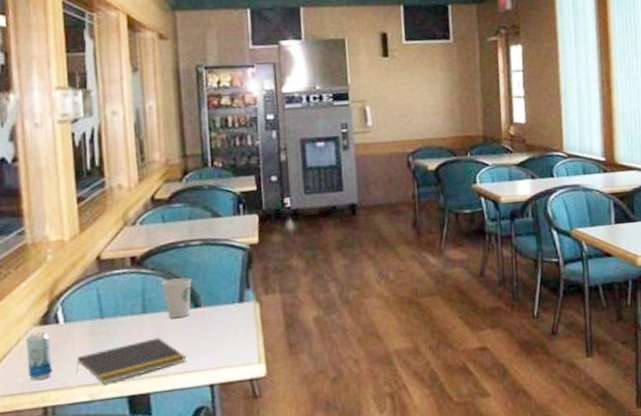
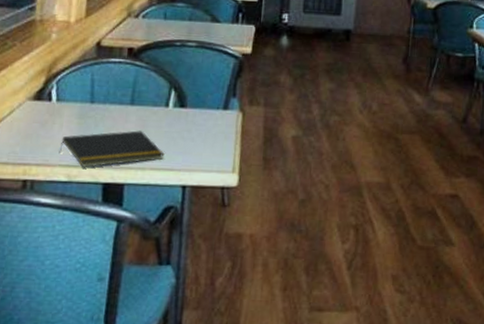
beverage can: present [26,332,52,380] -> none [15,106,40,153]
paper cup: present [161,277,192,319] -> none [152,75,182,116]

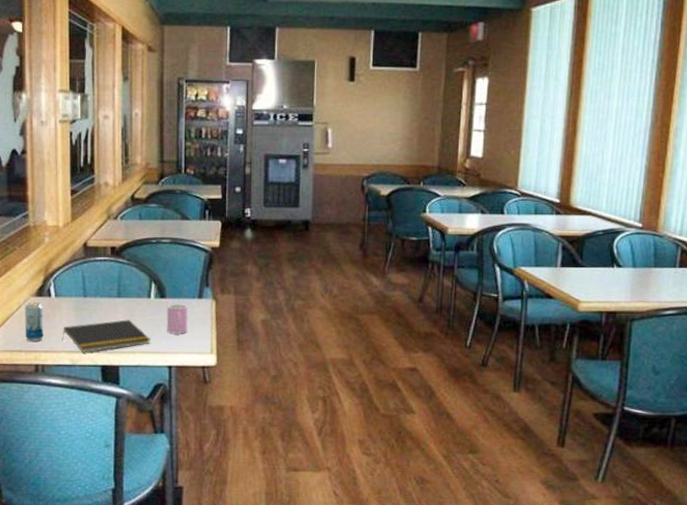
beverage can: none [15,106,40,153] -> present [25,302,44,341]
cup: none [183,115,211,149] -> present [166,304,188,334]

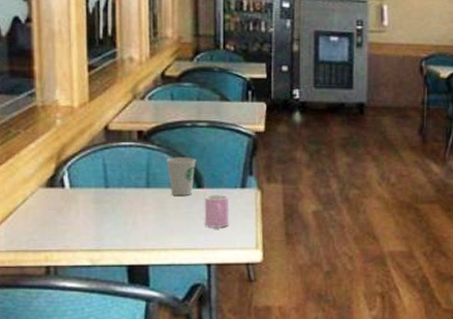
beverage can: present [25,302,44,341] -> none [32,194,56,239]
notepad: present [62,319,151,353] -> none [79,213,186,252]
paper cup: none [134,270,160,306] -> present [166,157,196,197]

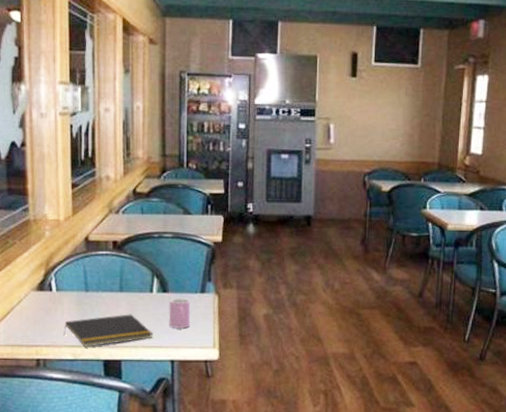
notepad: none [79,213,186,252] -> present [63,314,153,348]
paper cup: present [166,157,196,197] -> none [136,265,163,300]

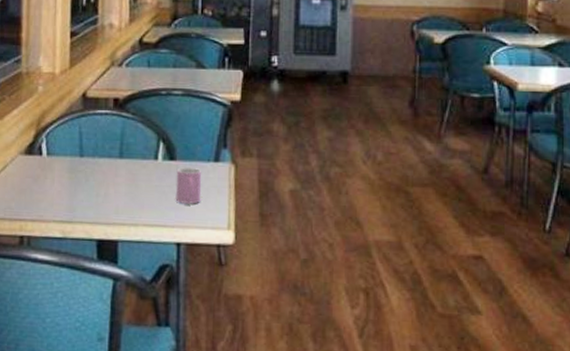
notepad: present [63,314,153,348] -> none [52,185,157,224]

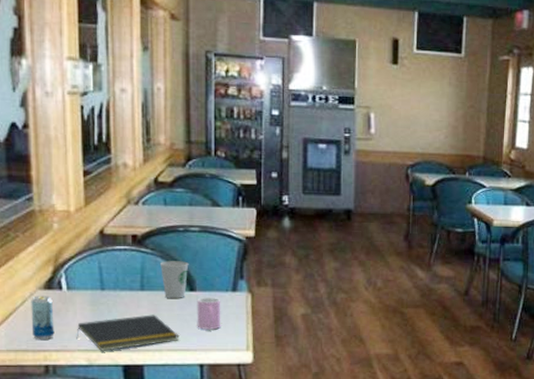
beverage can: none [10,161,32,208] -> present [31,296,55,339]
notepad: none [52,185,157,224] -> present [76,314,180,352]
paper cup: none [140,126,170,169] -> present [159,261,189,299]

